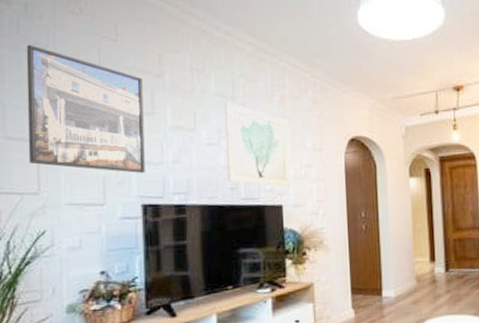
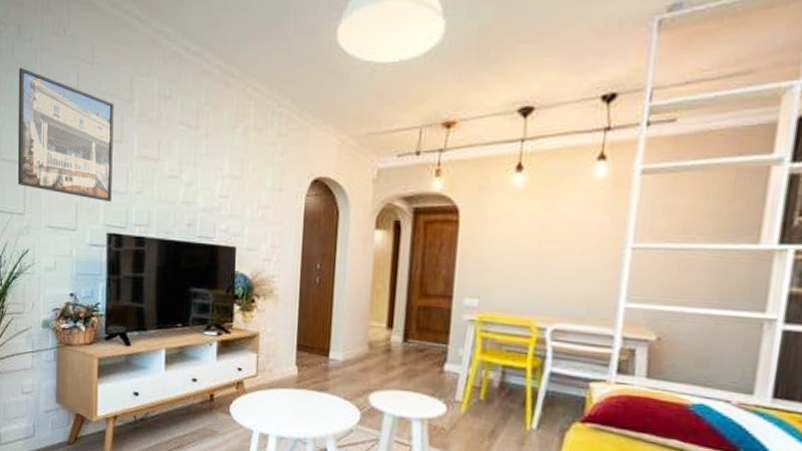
wall art: present [225,102,291,187] -> none [185,132,250,229]

